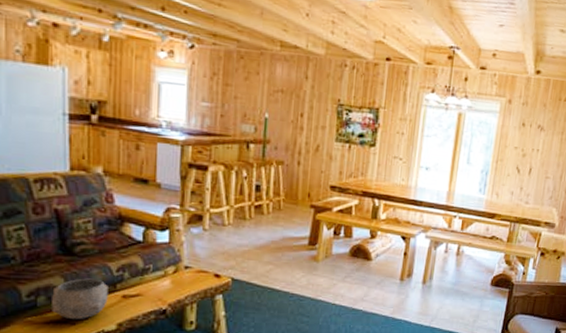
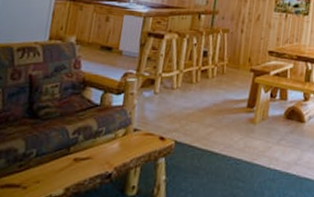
bowl: present [52,278,108,320] -> none [8,141,63,184]

